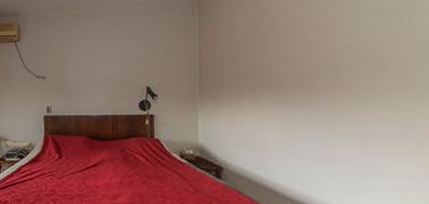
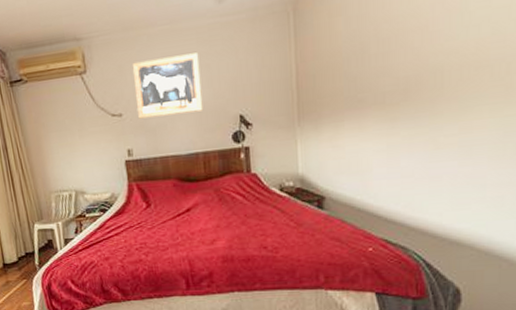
wall art: none [57,32,115,82] -> present [132,53,203,119]

